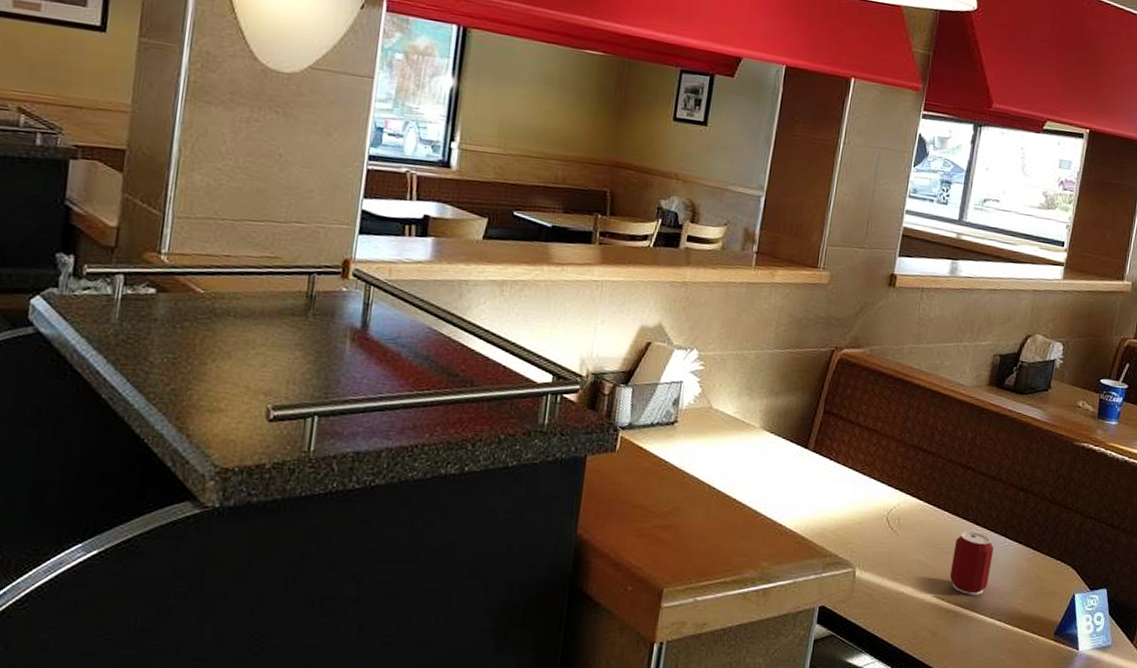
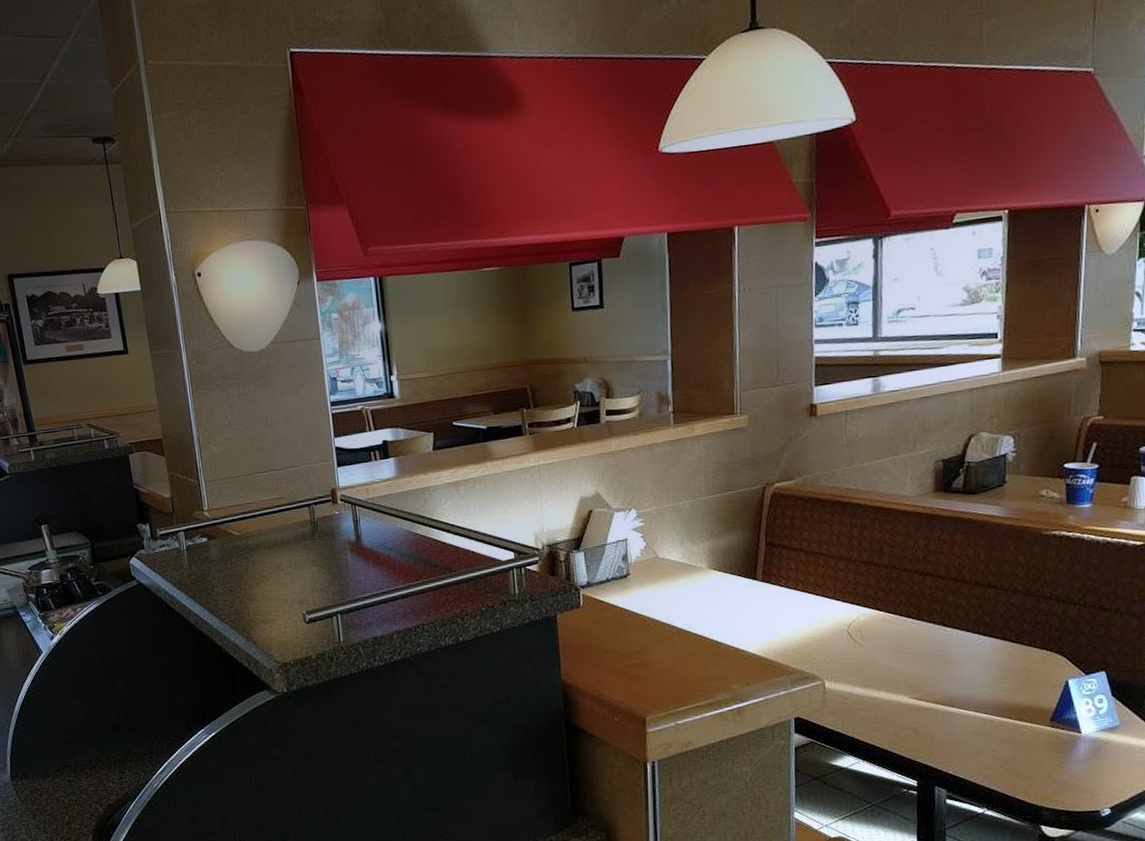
can: present [949,530,994,595] -> none [923,632,968,693]

